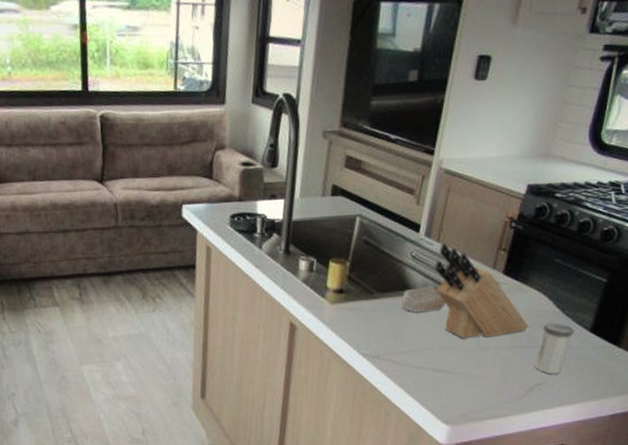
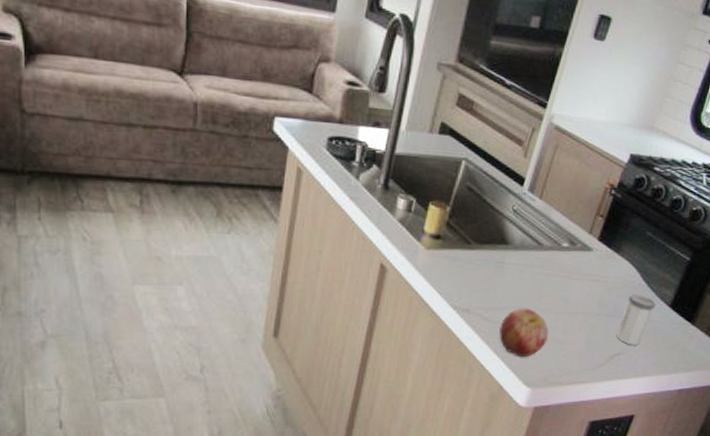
soap bar: present [401,286,445,312] -> none [497,242,541,270]
apple: none [411,348,462,397] -> present [499,308,549,358]
knife block: present [434,243,529,338] -> none [533,201,616,302]

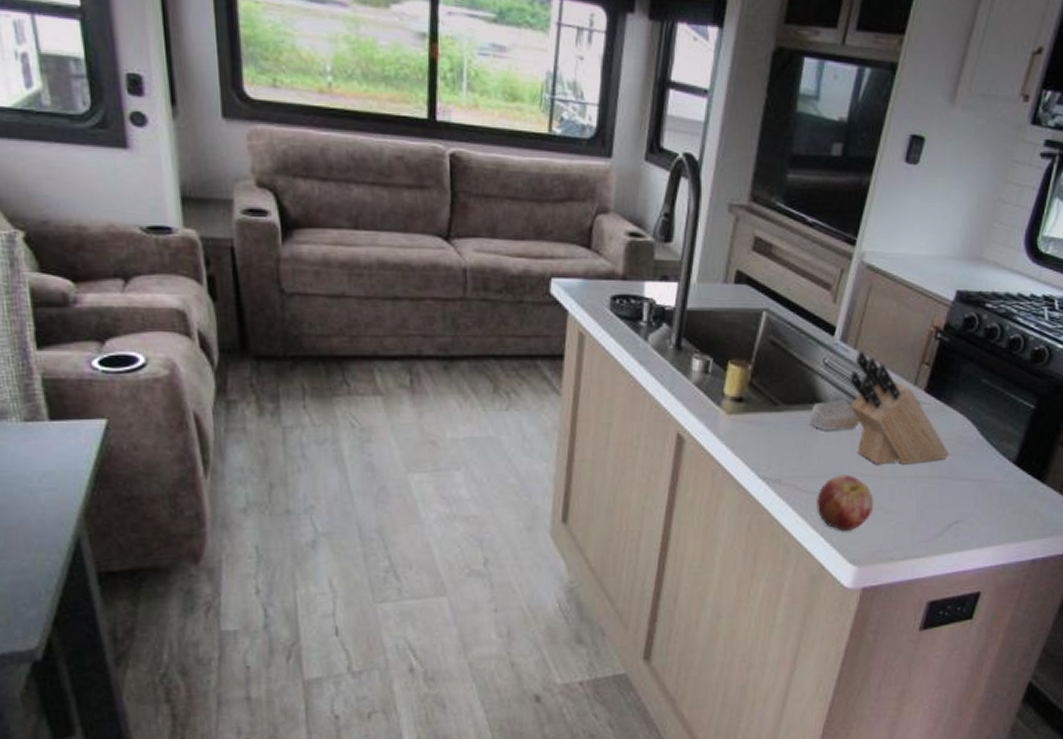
soap bar: none [497,242,541,270] -> present [810,400,859,431]
knife block: none [533,201,616,302] -> present [849,351,950,465]
salt shaker: present [616,294,656,345] -> none [953,451,998,511]

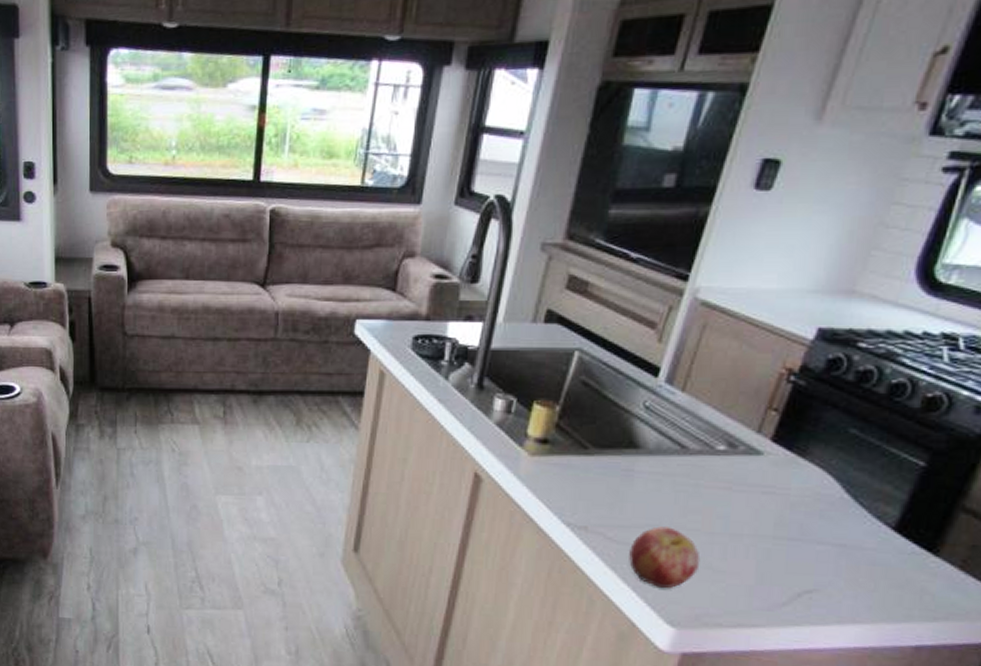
soap bar: present [810,400,859,431] -> none [624,446,685,479]
knife block: present [849,351,950,465] -> none [674,394,802,521]

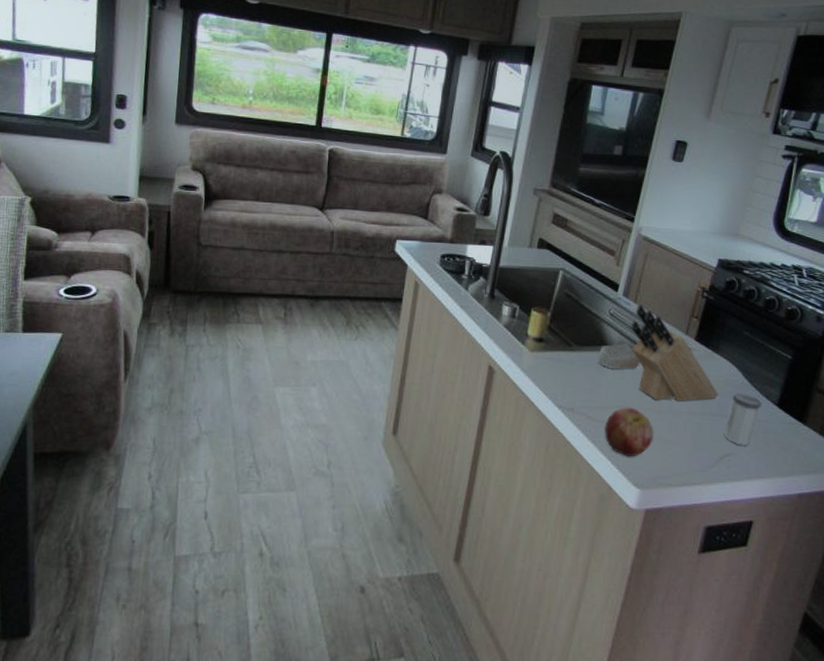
soap bar: none [624,446,685,479] -> present [598,344,640,370]
knife block: none [674,394,802,521] -> present [631,304,719,401]
salt shaker: none [805,512,870,581] -> present [724,393,762,446]

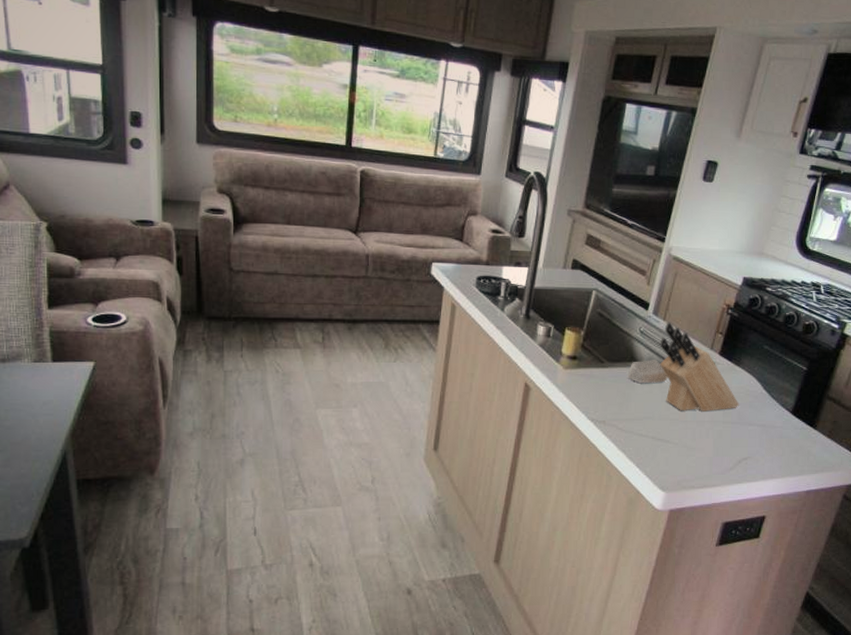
apple: present [605,407,654,457] -> none [634,418,679,464]
salt shaker: present [724,393,762,446] -> none [743,403,778,450]

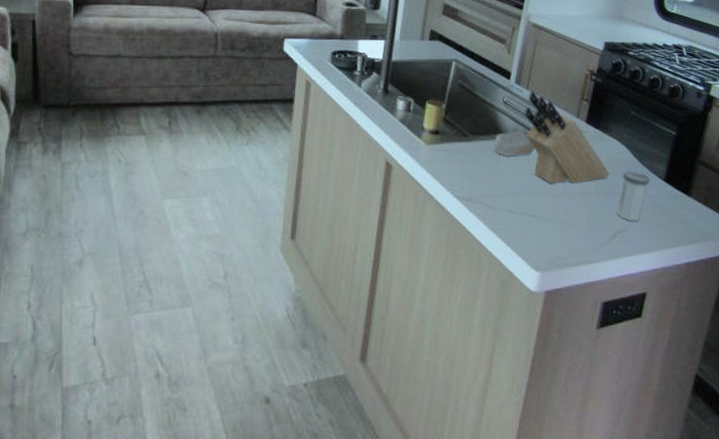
salt shaker: none [743,403,778,450] -> present [616,171,650,221]

